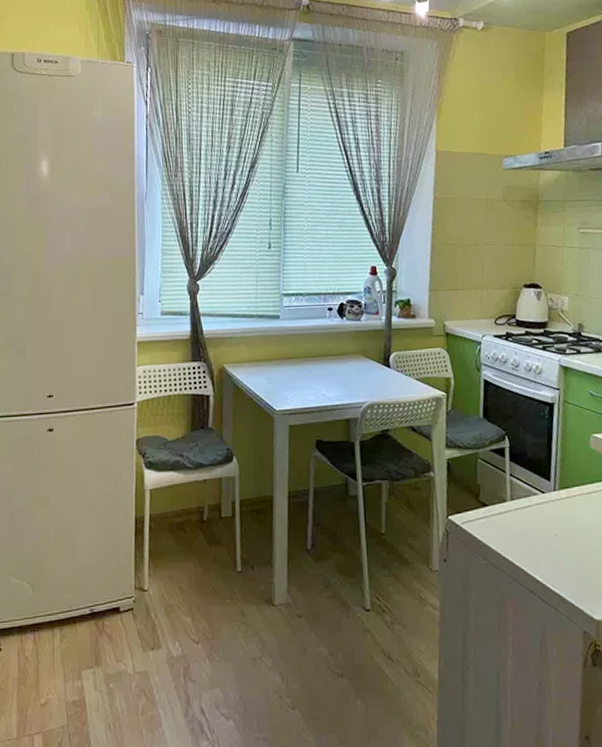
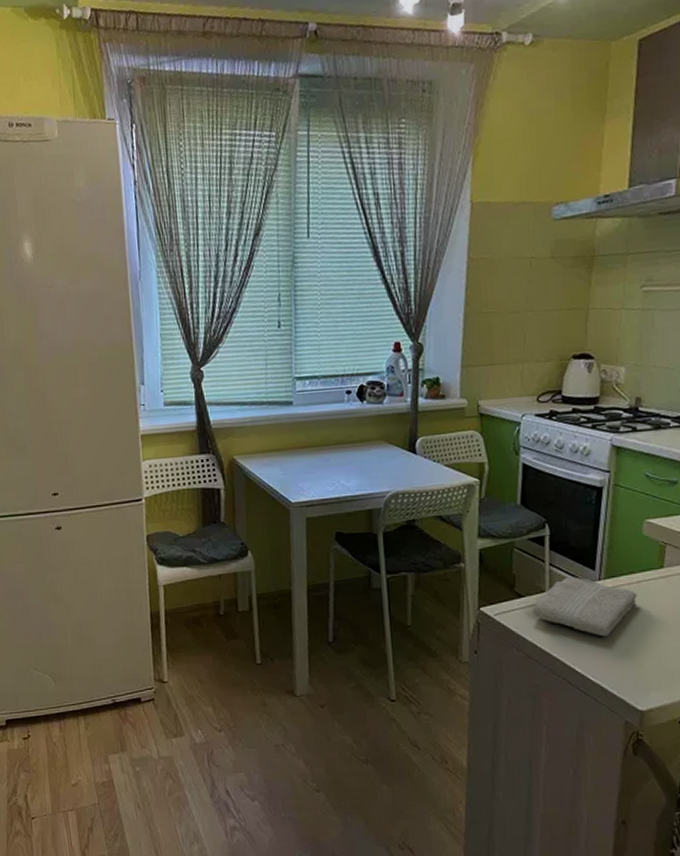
washcloth: none [496,487,588,546] -> present [533,577,637,637]

